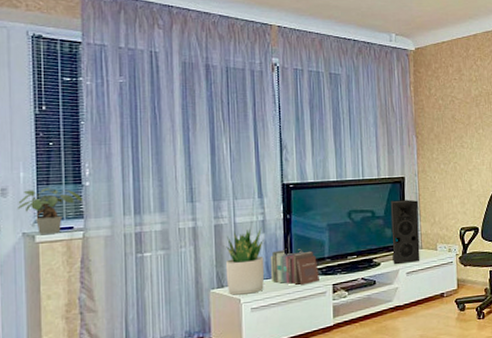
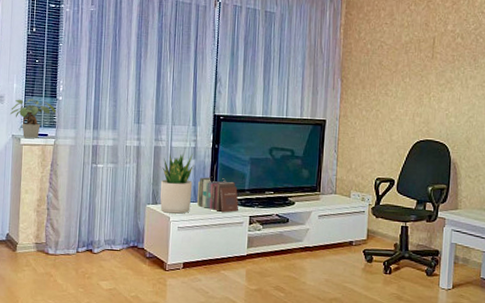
speaker: present [390,199,420,265] -> none [306,142,337,207]

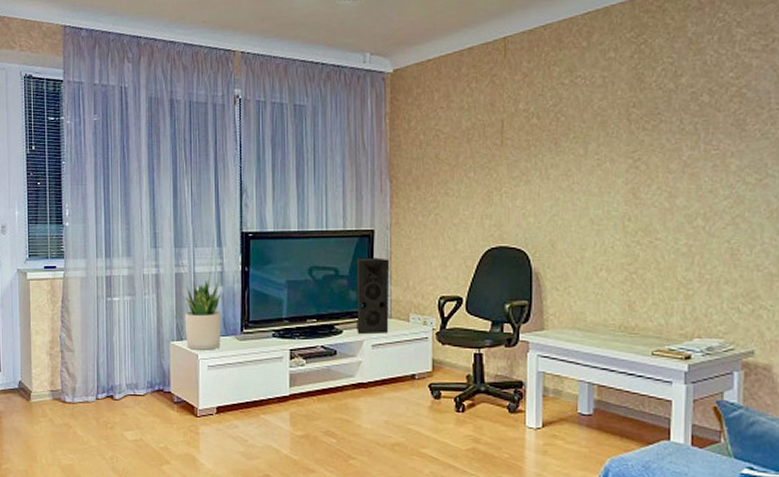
potted plant: present [10,98,57,139] -> none [14,226,64,273]
books: present [196,176,239,213] -> none [227,305,278,347]
speaker: none [306,142,337,207] -> present [356,257,390,335]

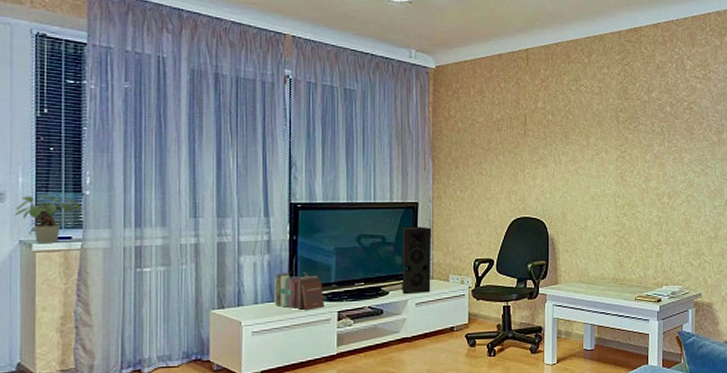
potted plant: none [14,226,64,273] -> present [16,195,83,244]
planter: present [185,278,222,350] -> none [227,247,268,317]
books: none [227,305,278,347] -> present [273,271,326,311]

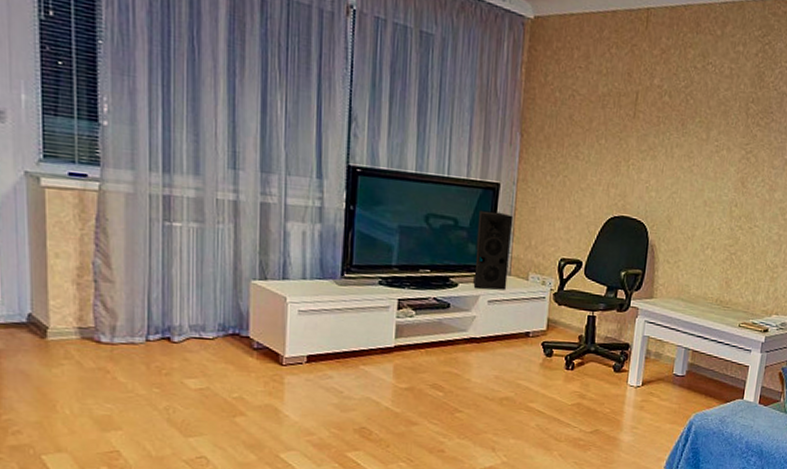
potted plant: present [16,195,83,244] -> none [19,118,100,179]
books: present [273,271,326,311] -> none [324,246,384,295]

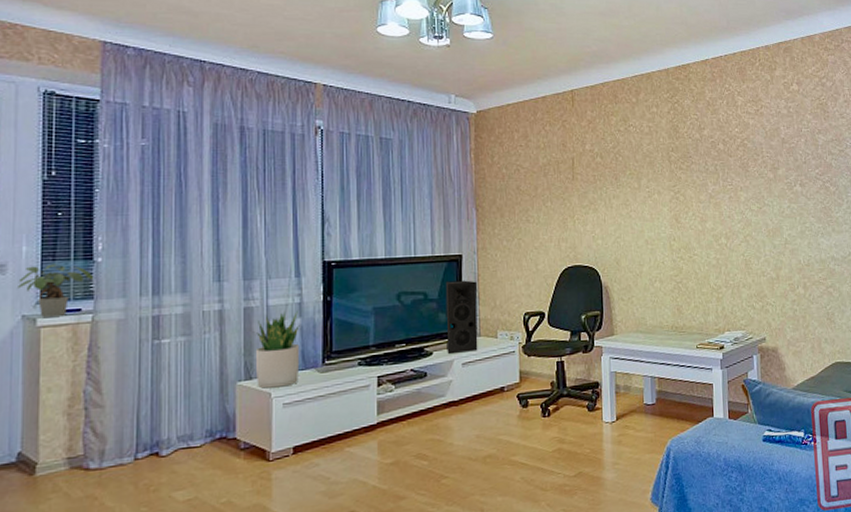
potted plant: none [19,118,100,179] -> present [18,264,94,318]
planter: none [270,212,319,294] -> present [255,310,300,389]

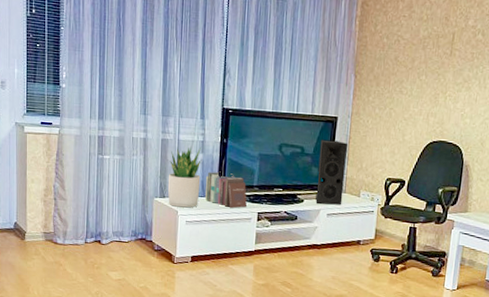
potted plant: present [18,264,94,318] -> none [13,85,60,127]
books: none [306,335,364,378] -> present [204,171,248,209]

